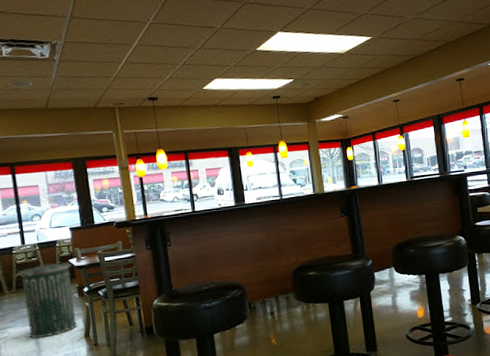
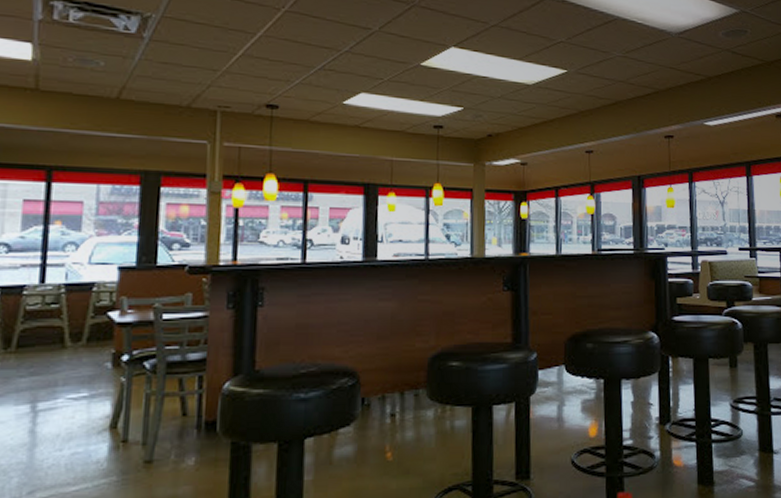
trash can: present [18,263,78,339] -> none [20,314,110,426]

